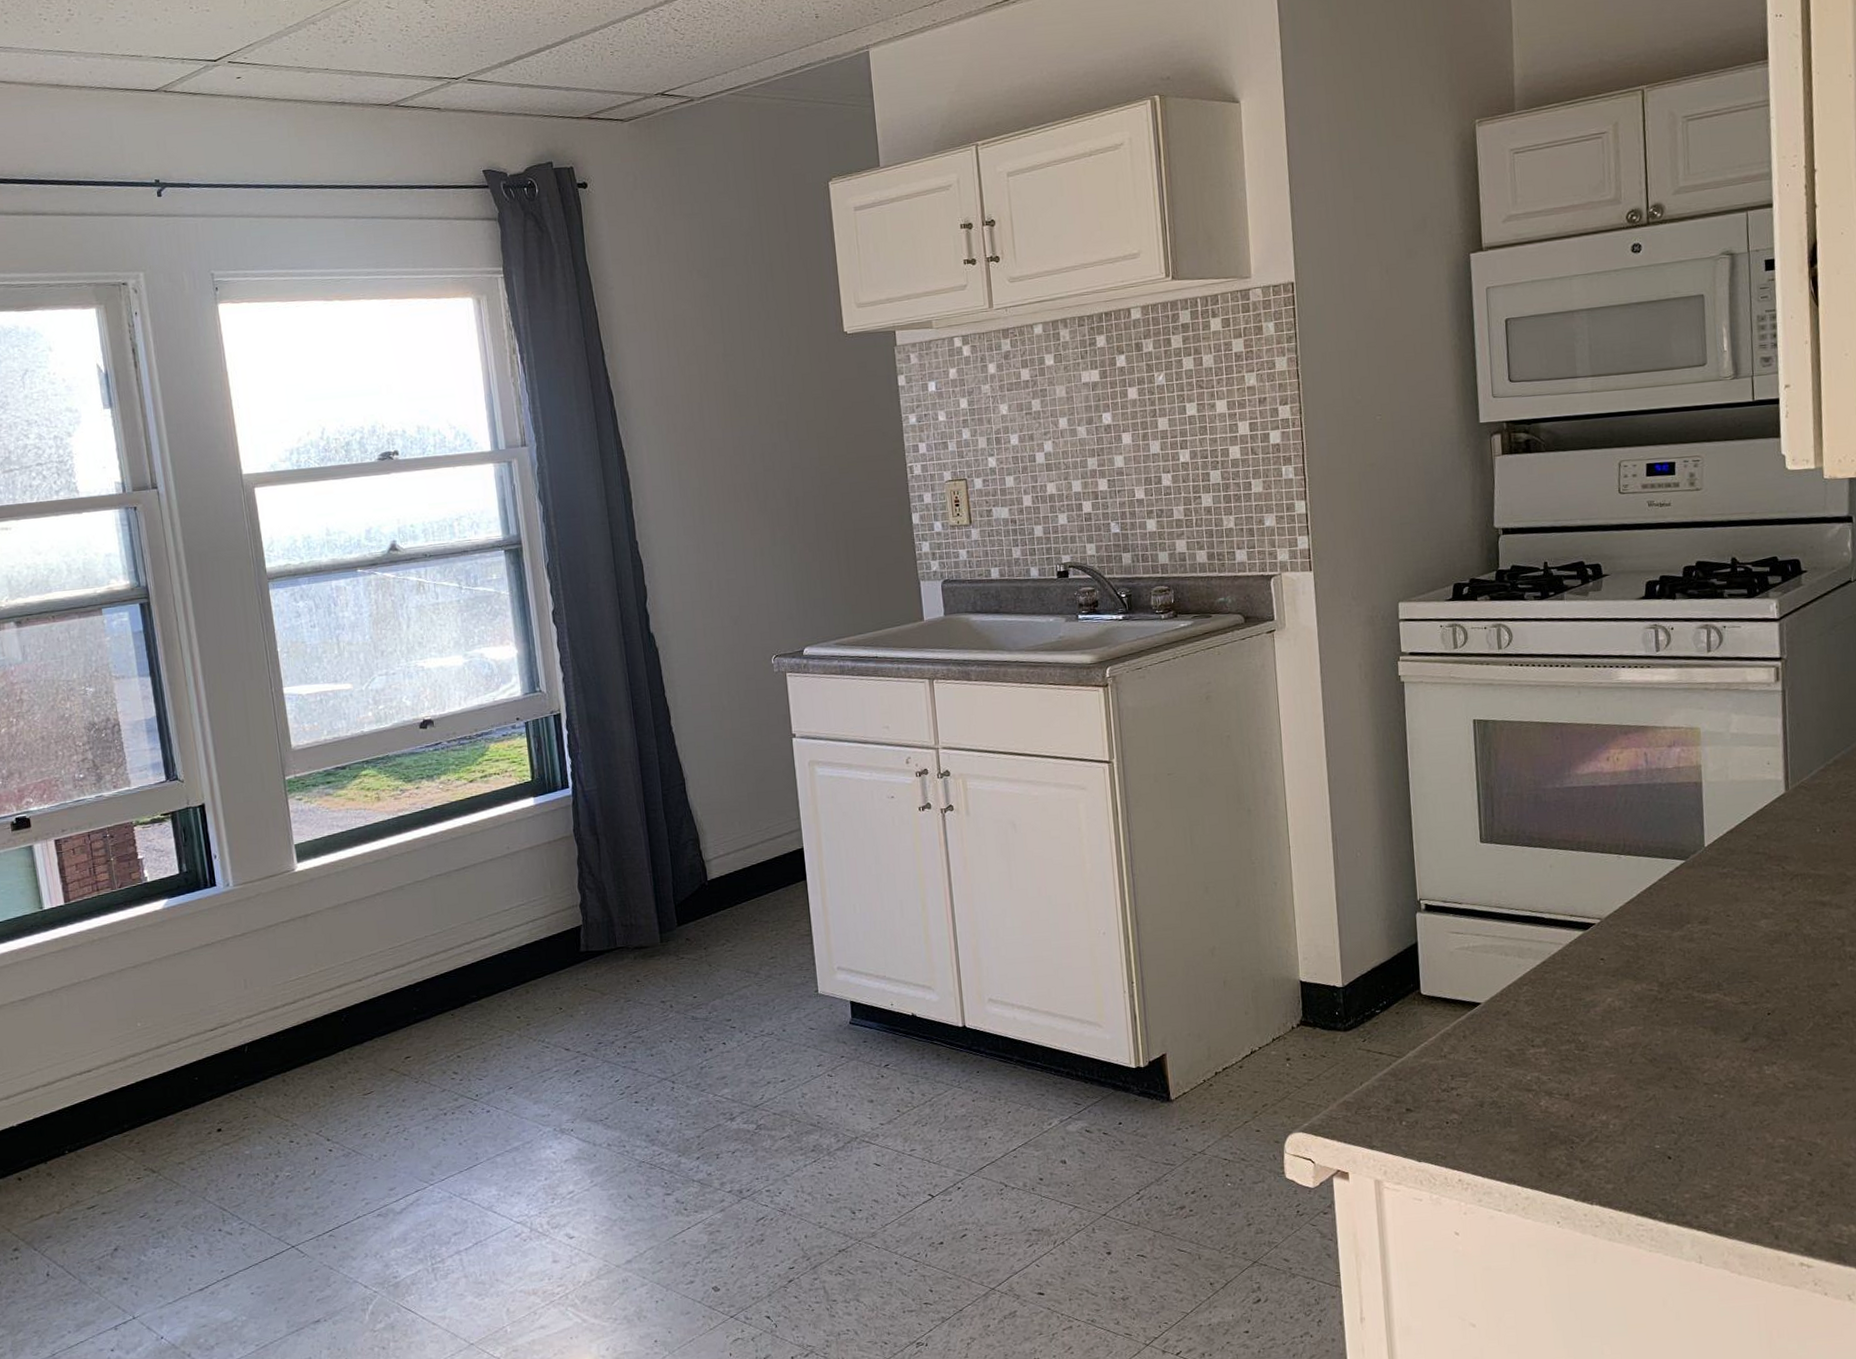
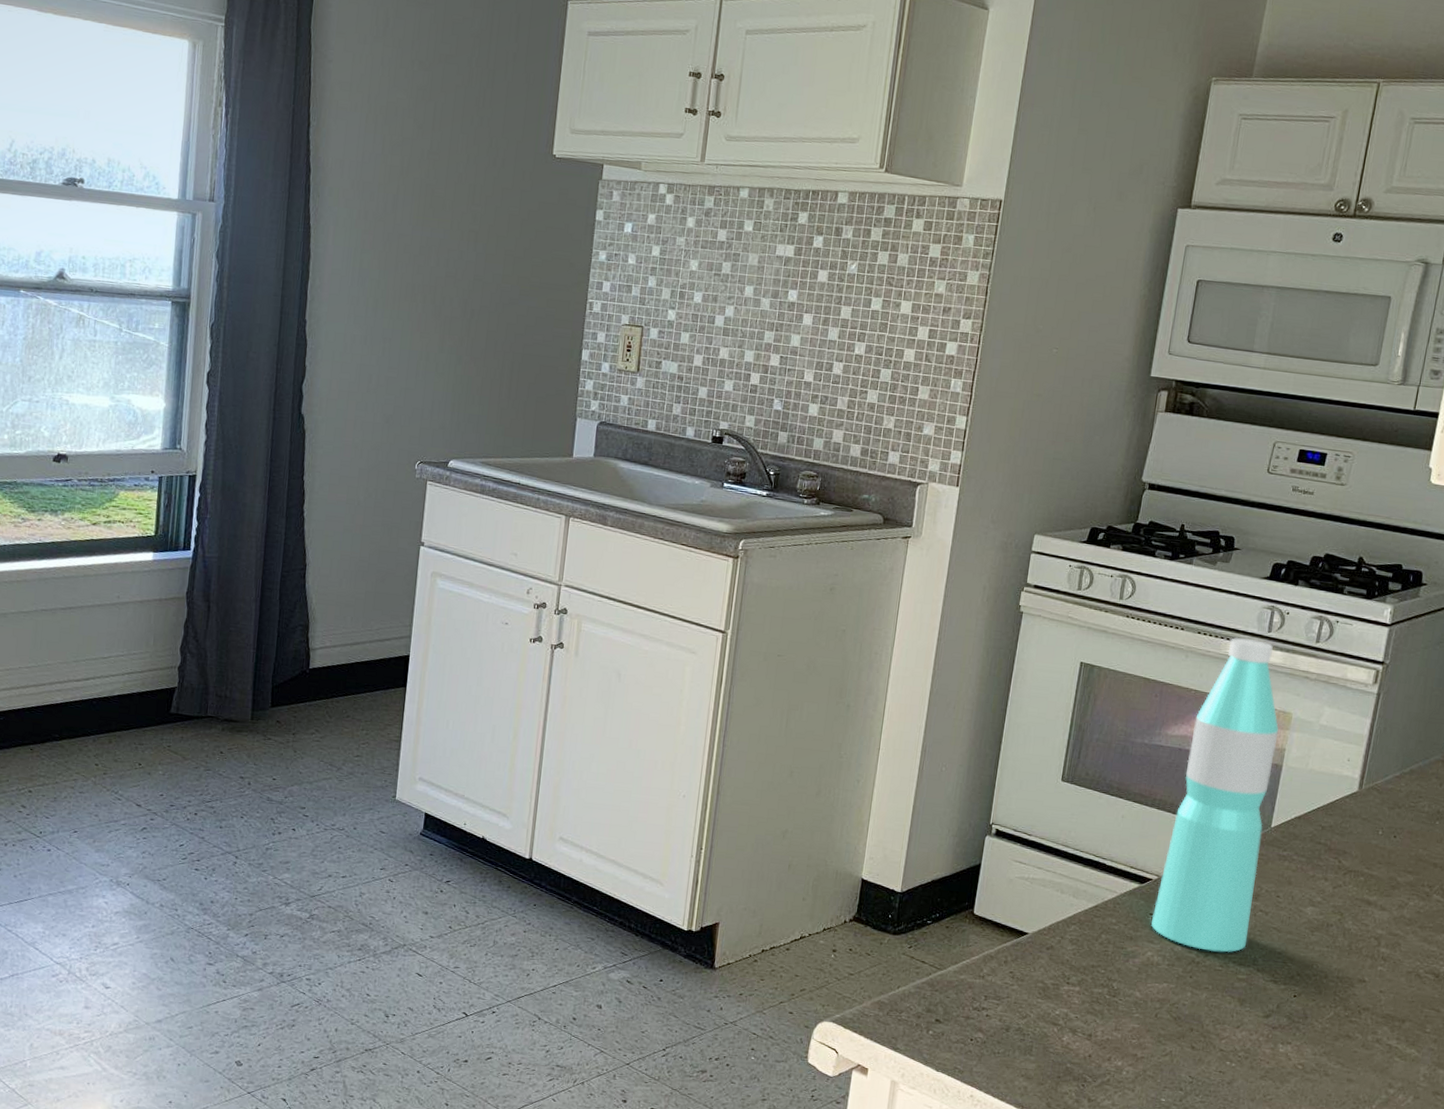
water bottle: none [1602,661,1707,986] -> present [1151,637,1279,953]

